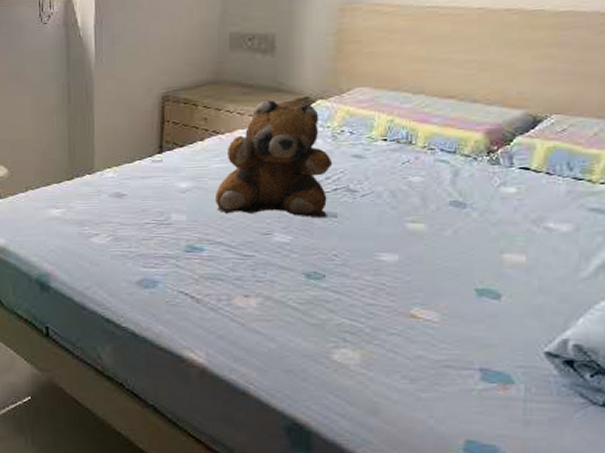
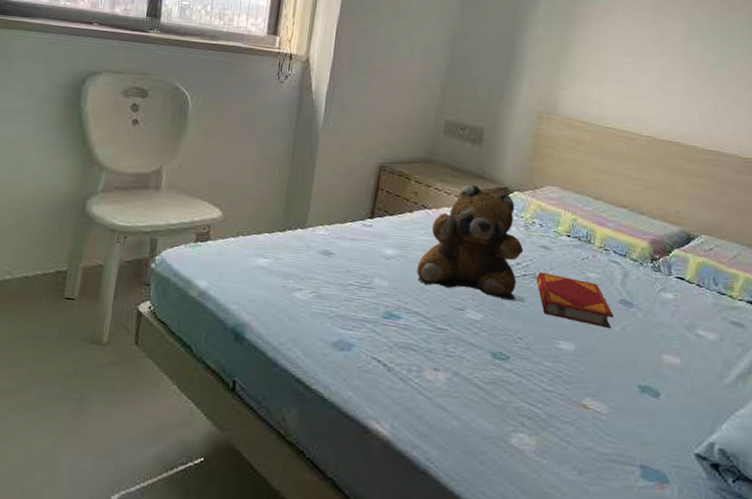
hardback book: none [350,183,443,234] -> present [536,272,613,329]

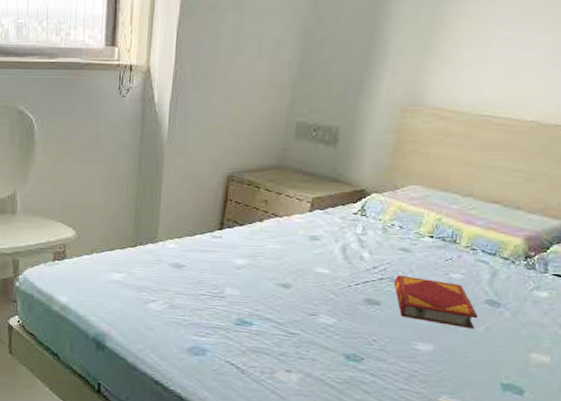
teddy bear: present [417,184,524,301] -> none [268,189,381,305]

